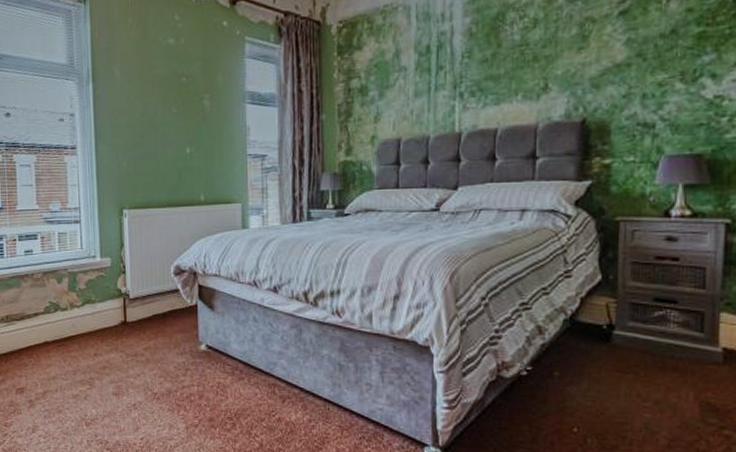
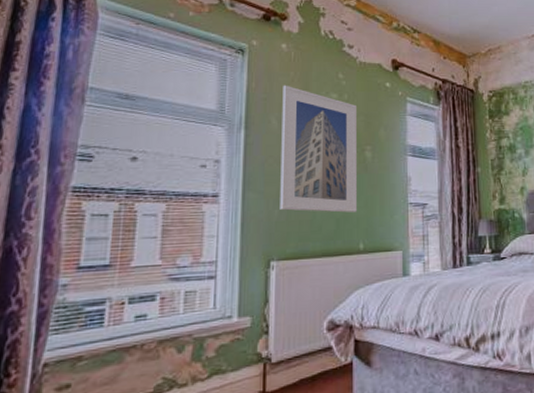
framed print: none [123,32,197,164] -> present [280,85,357,213]

